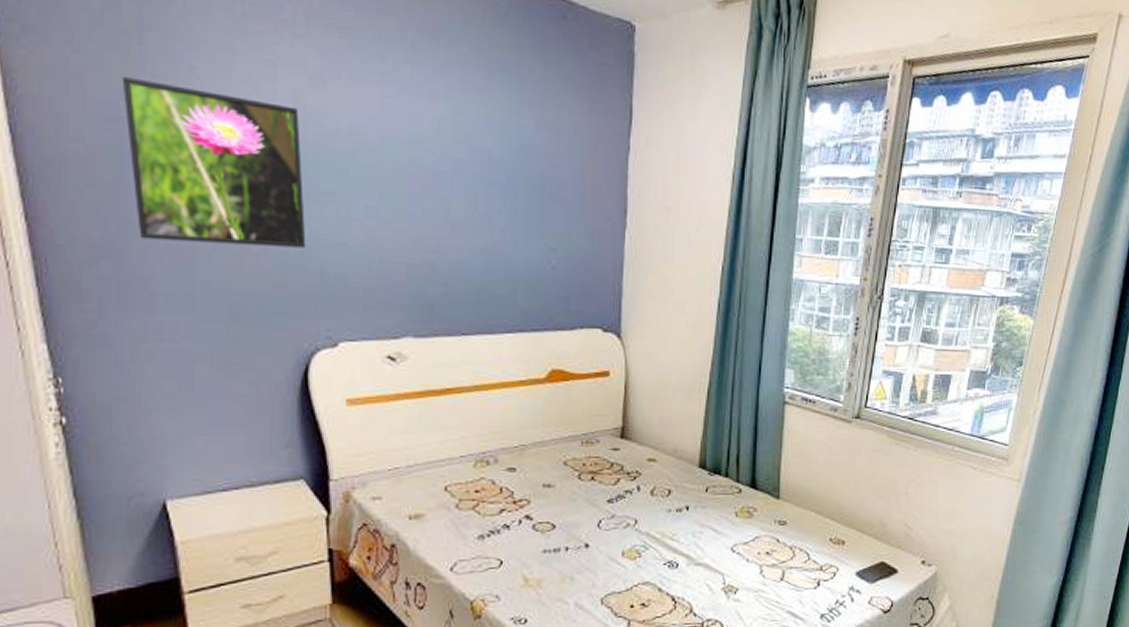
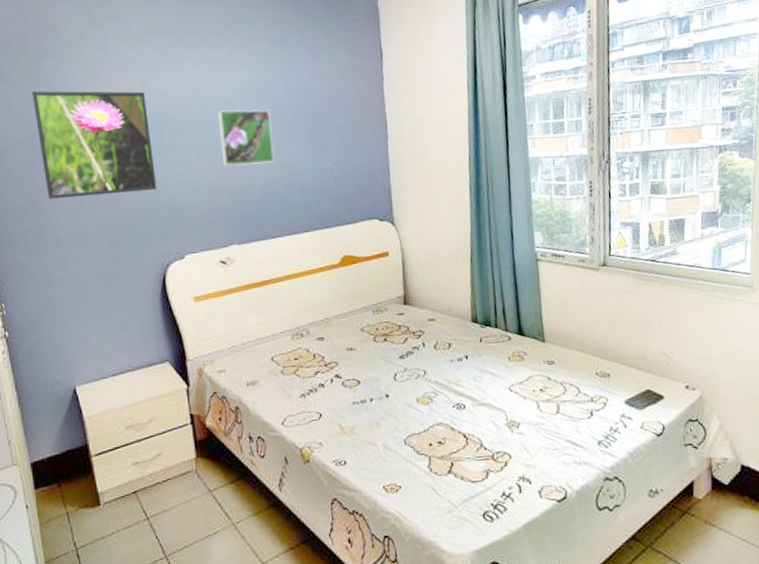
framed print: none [401,153,477,236] -> present [217,109,275,166]

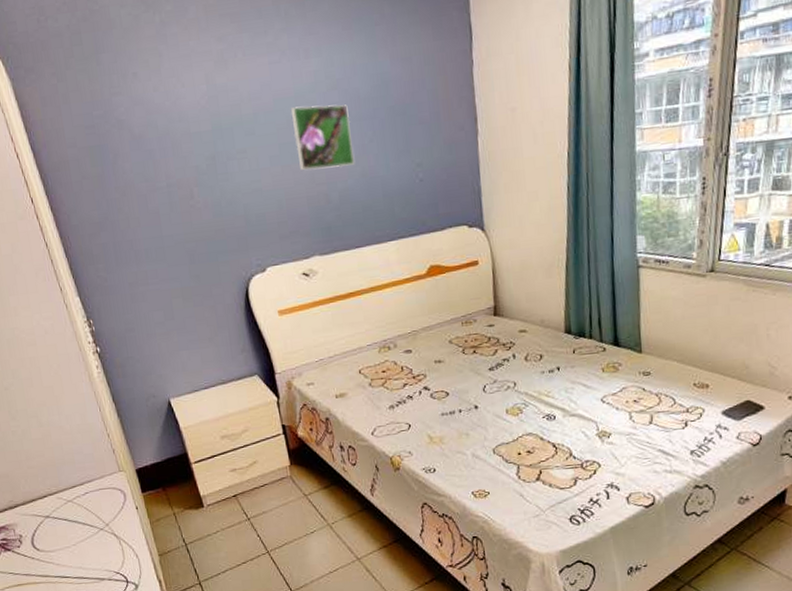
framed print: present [31,91,157,200] -> none [91,88,233,212]

